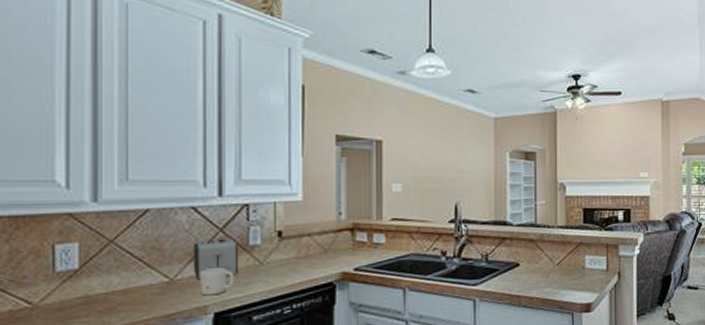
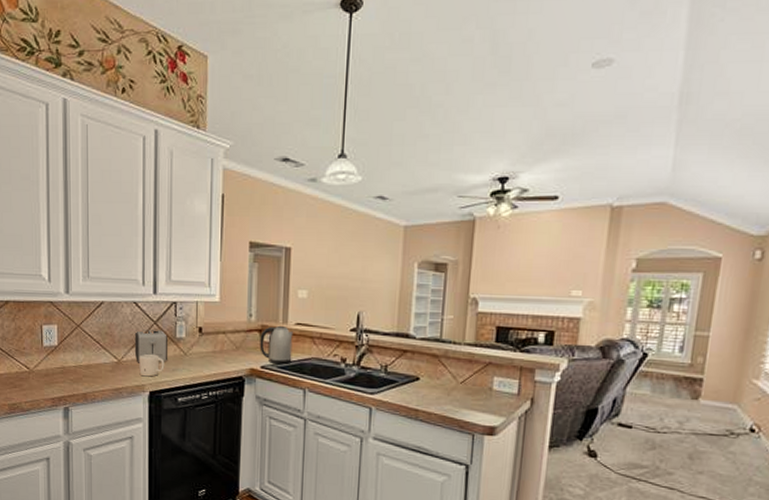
kettle: none [352,222,389,264] -> present [260,325,293,364]

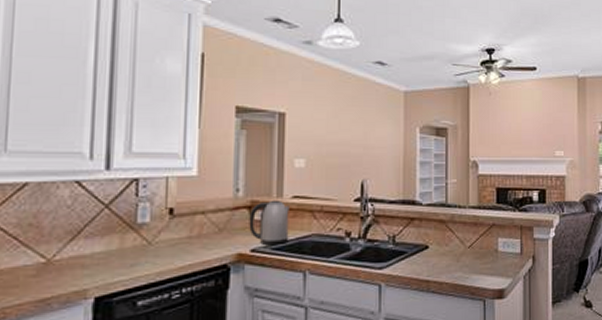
toaster: present [134,329,167,363] -> none [73,215,124,261]
mug: present [138,354,165,377] -> none [79,248,119,279]

